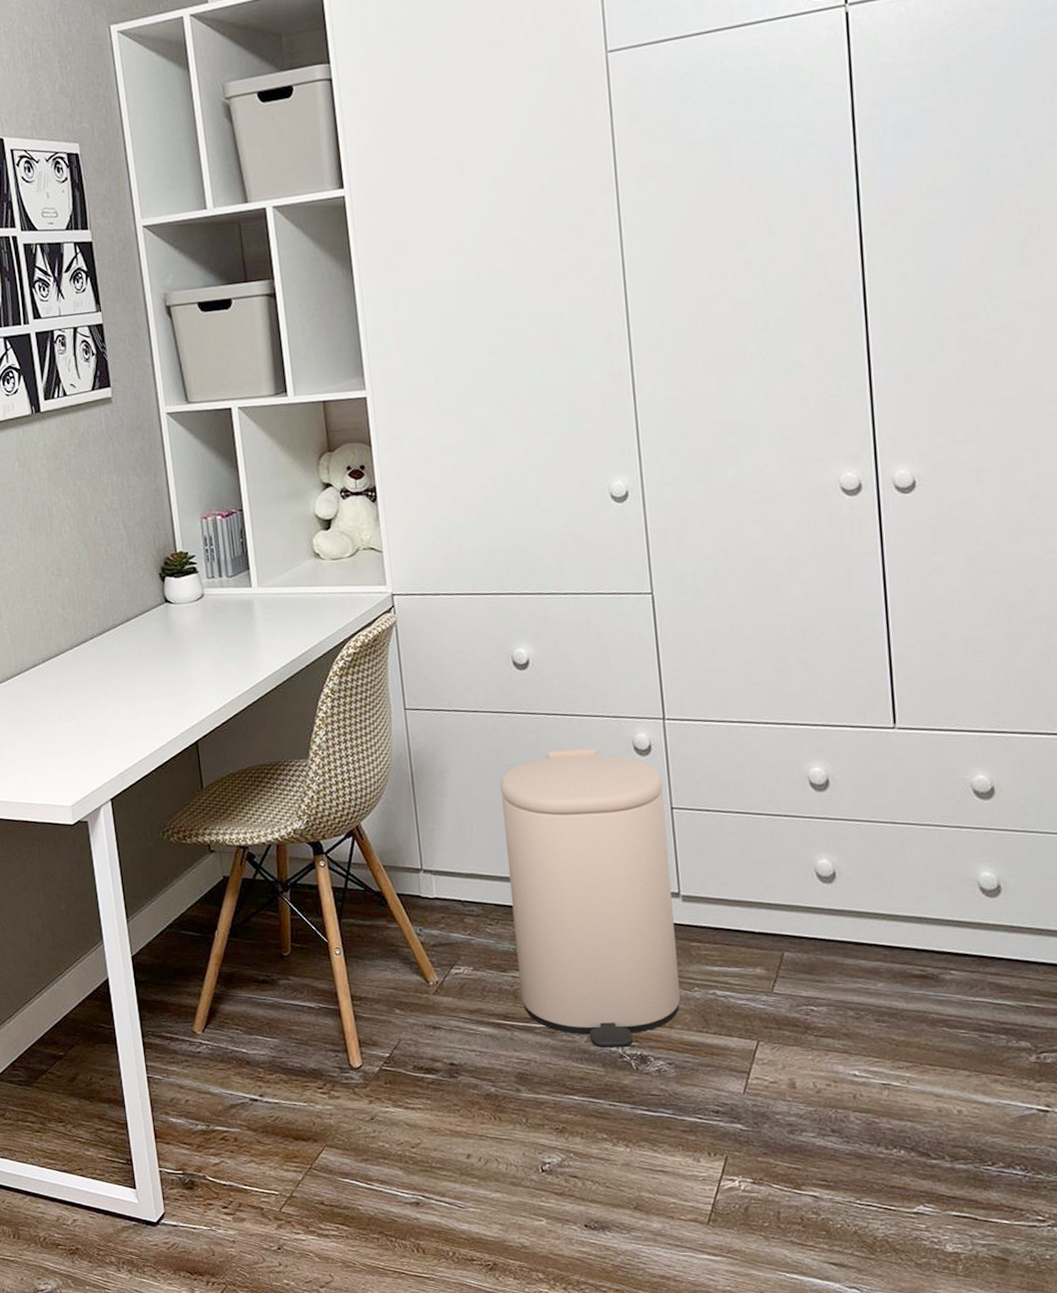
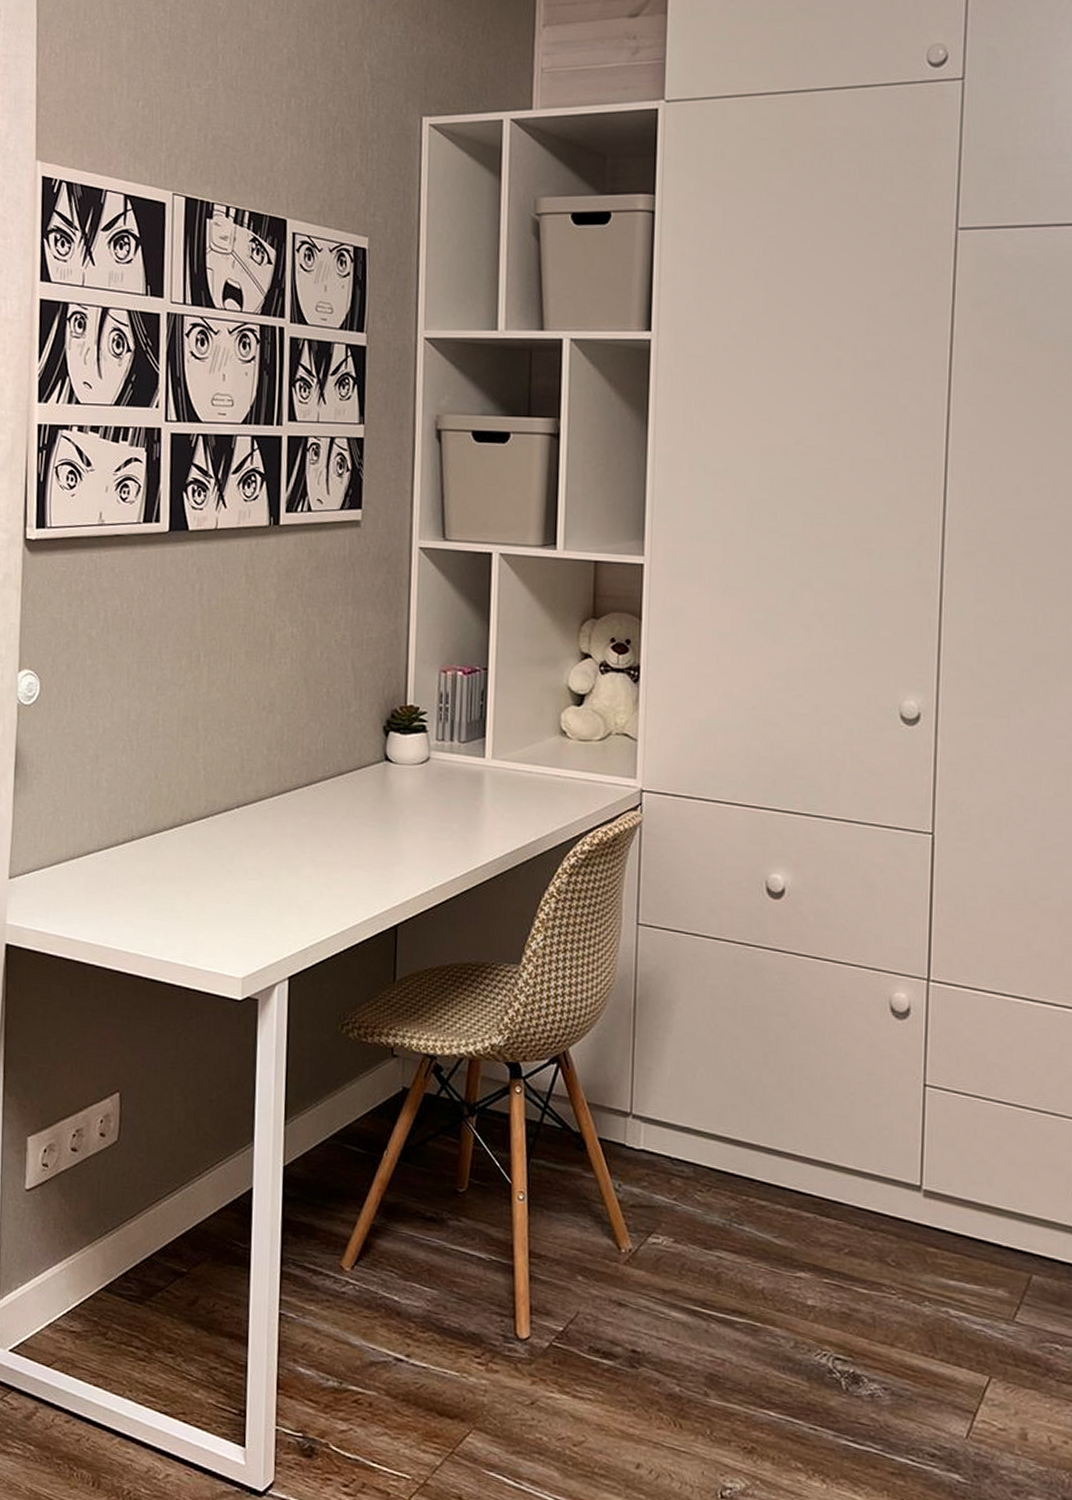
pedal bin: present [499,747,681,1049] -> none [724,995,918,1362]

